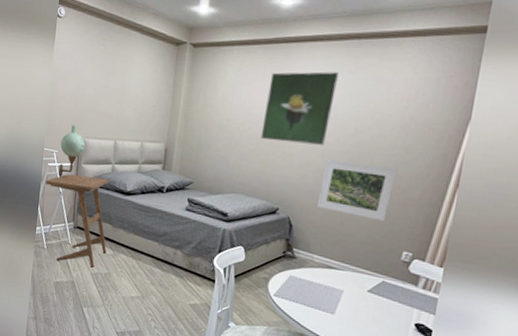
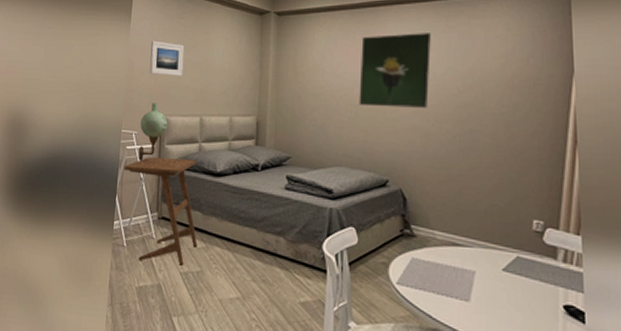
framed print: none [70,65,103,102] -> present [149,40,185,76]
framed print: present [316,159,398,222] -> none [429,122,510,188]

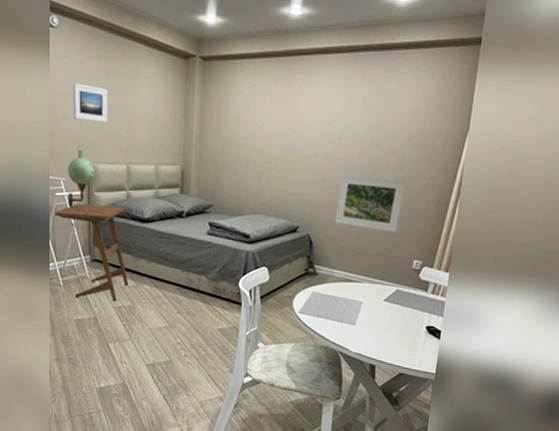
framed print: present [359,33,431,108] -> none [277,85,349,161]
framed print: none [429,122,510,188] -> present [334,174,407,233]

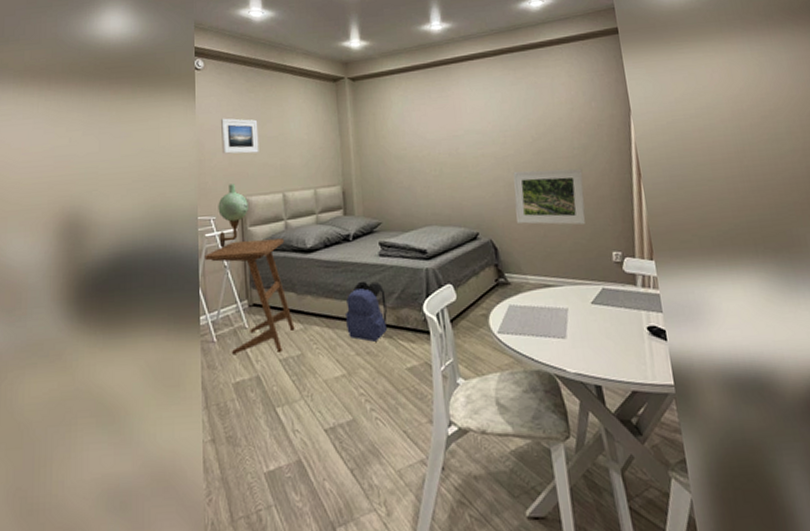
backpack: none [172,253,209,304] -> present [346,280,387,342]

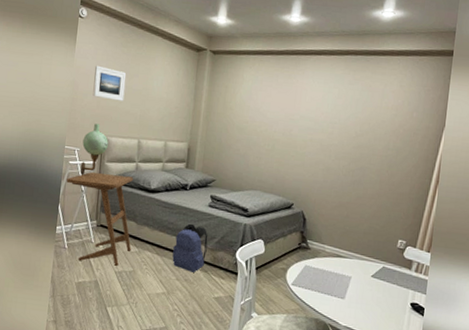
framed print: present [513,168,587,225] -> none [326,158,391,214]

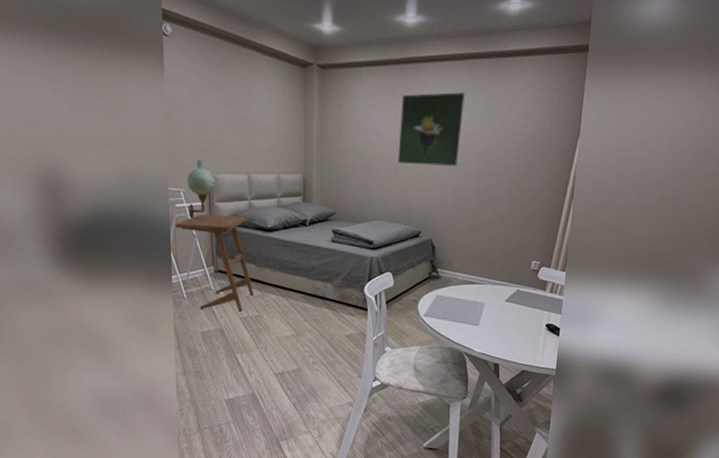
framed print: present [93,65,127,101] -> none [189,92,227,132]
backpack: present [172,223,208,272] -> none [298,261,334,312]
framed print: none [275,81,340,147] -> present [397,92,465,166]

